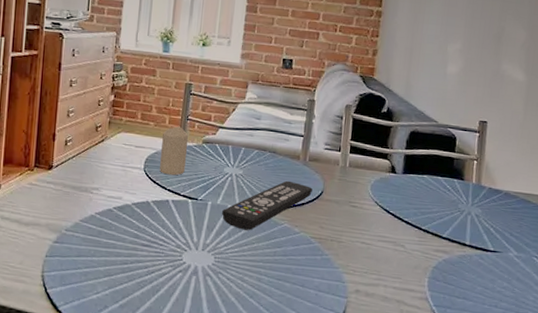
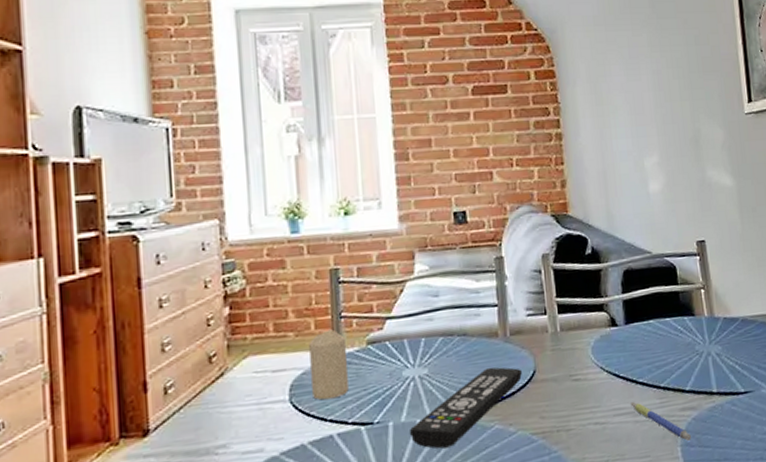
pen: none [393,234,439,276] -> present [630,401,691,441]

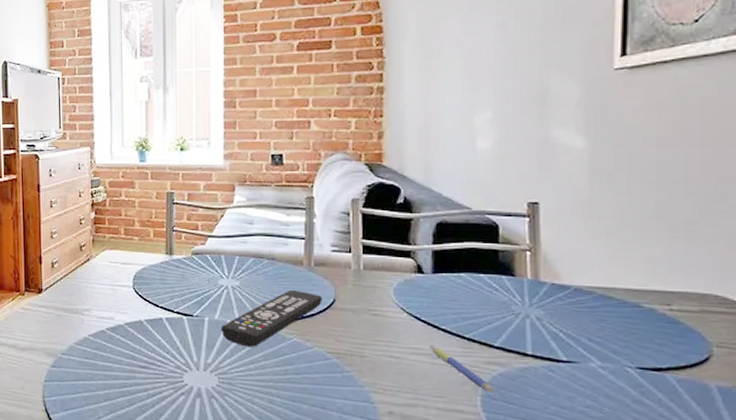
candle: present [309,329,349,401] -> none [149,239,176,292]

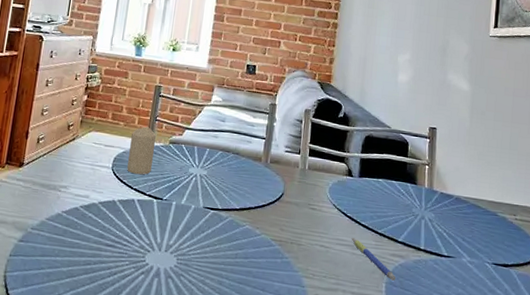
candle: none [149,239,176,292] -> present [127,126,156,175]
remote control: present [220,289,322,347] -> none [185,182,273,232]

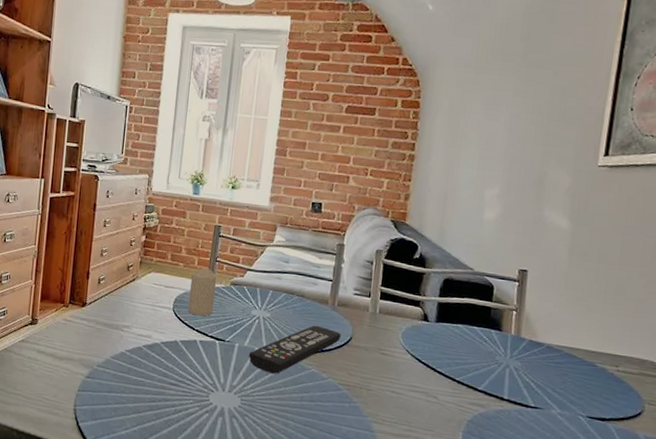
remote control: none [185,182,273,232] -> present [248,325,341,374]
pen: present [351,237,395,281] -> none [425,384,474,430]

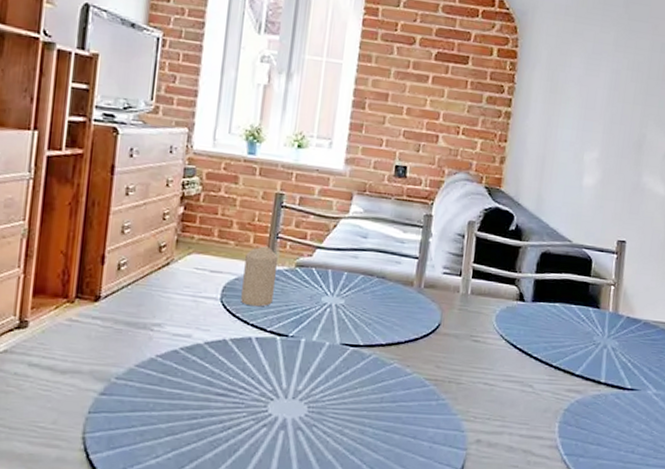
remote control: present [248,325,341,374] -> none [317,311,428,373]

